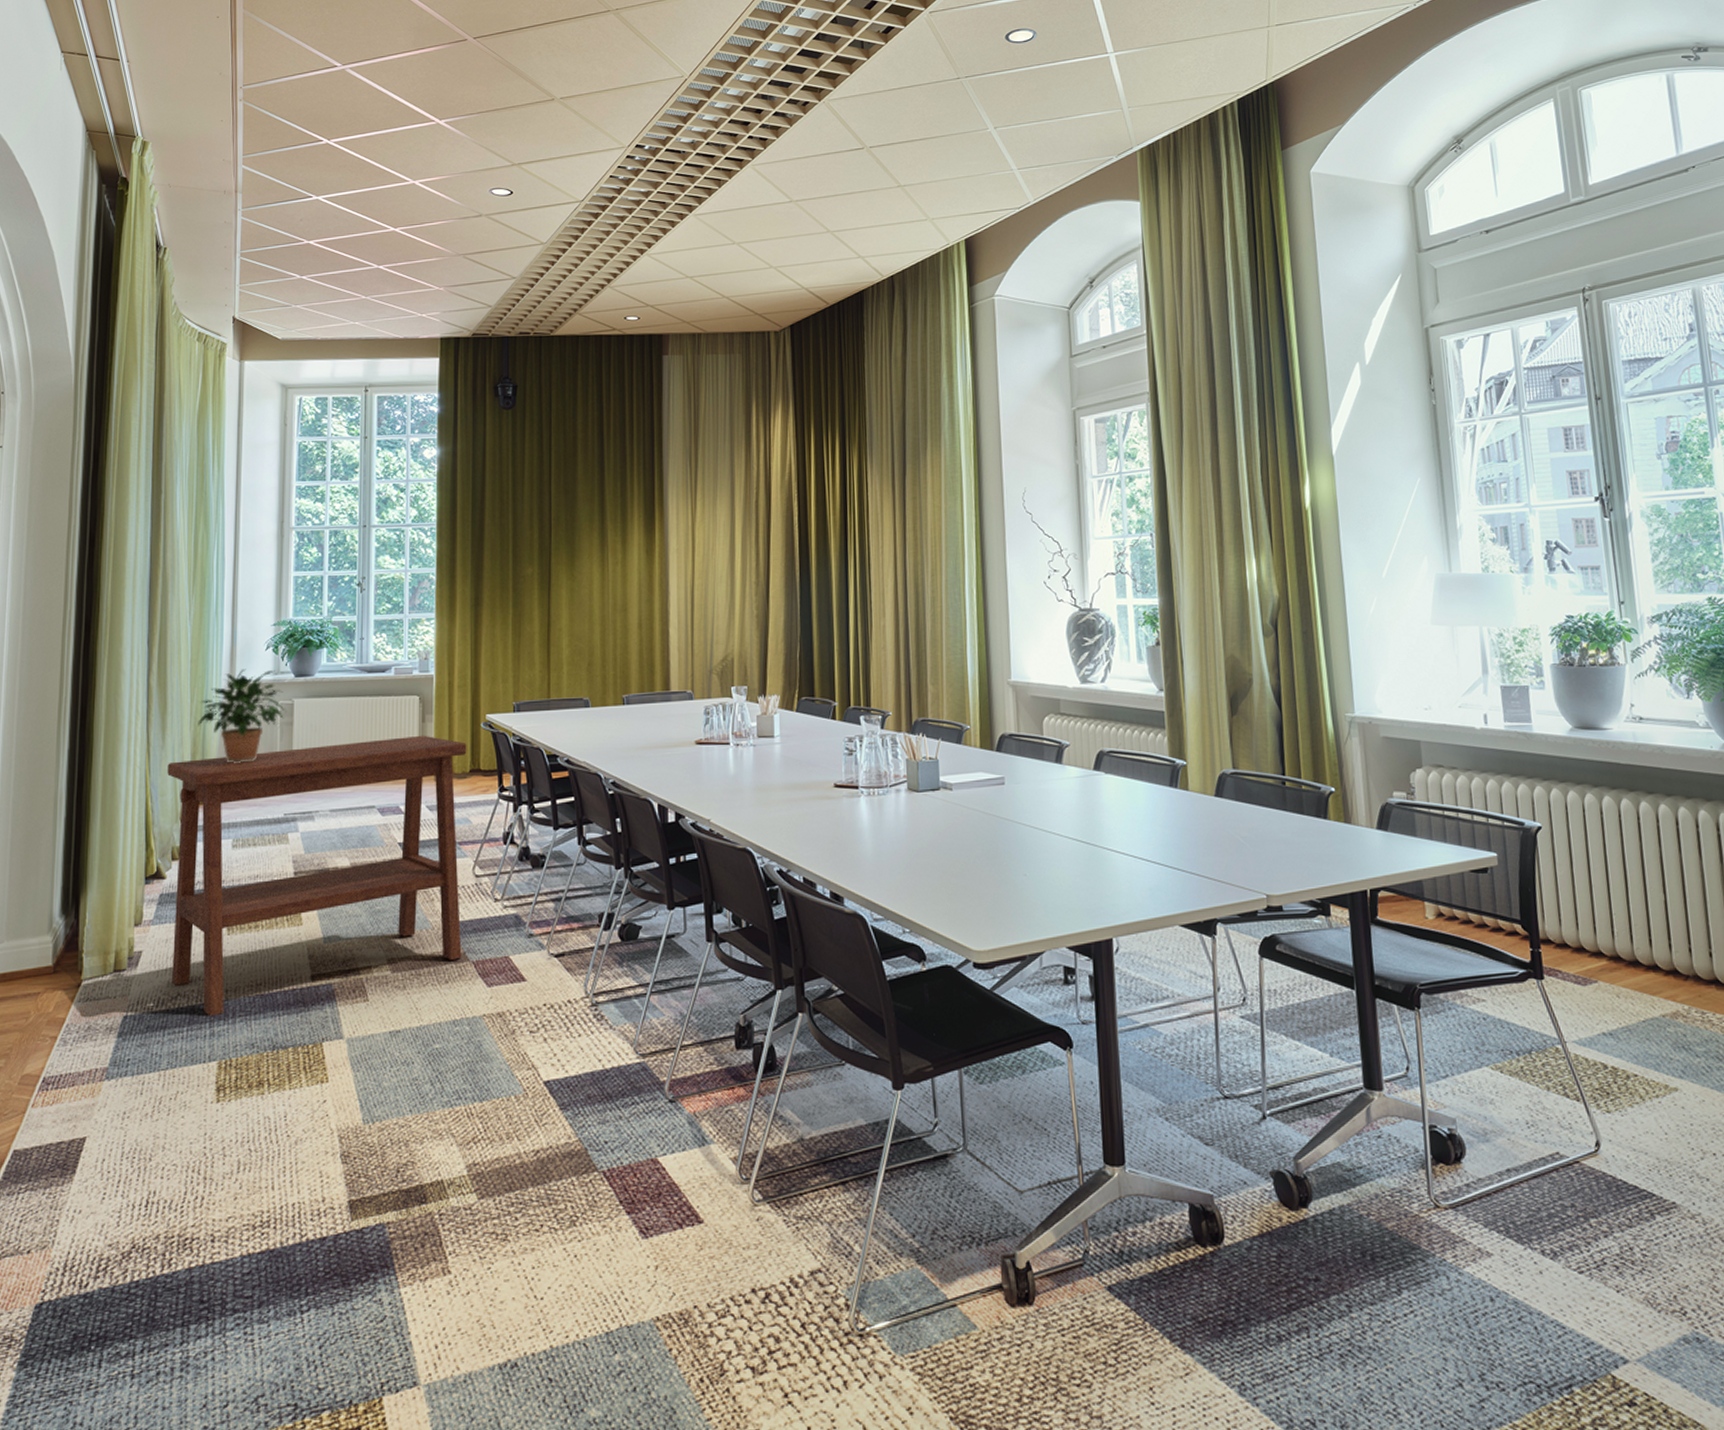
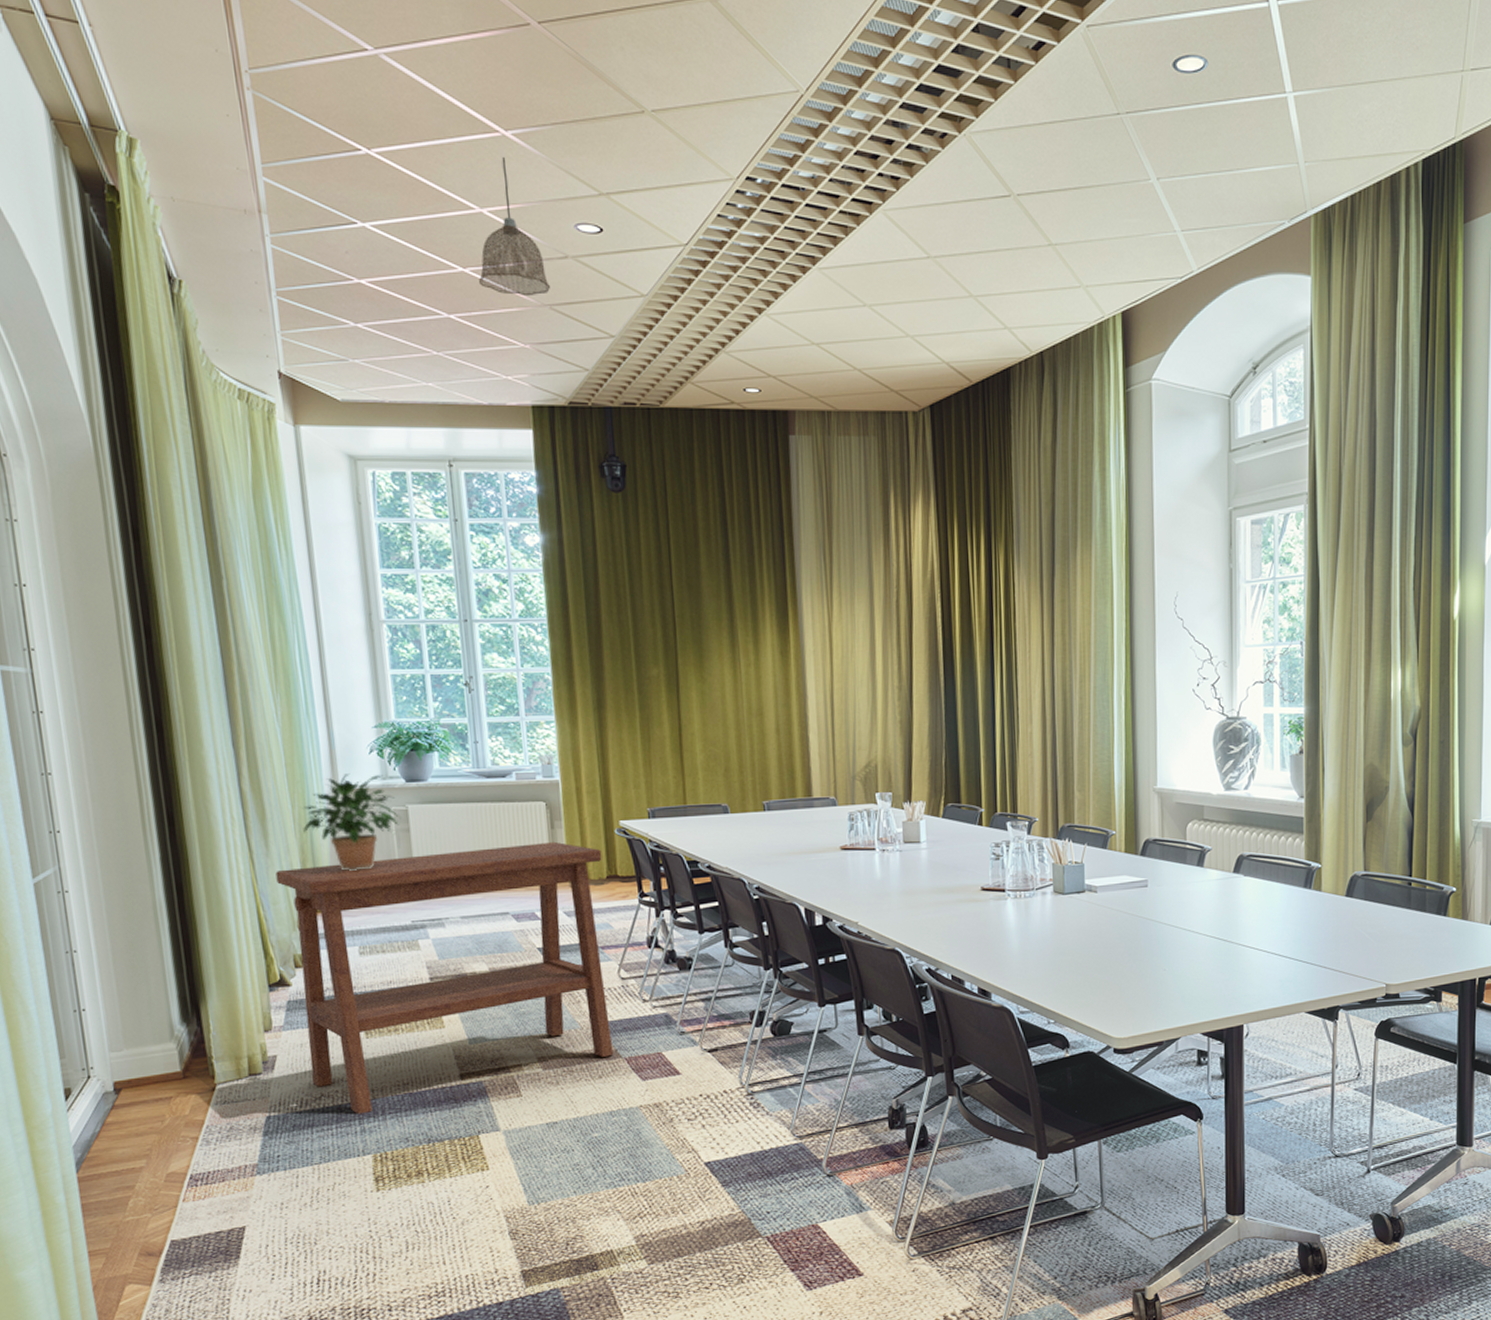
pendant lamp: none [407,140,465,249] -> present [479,157,550,297]

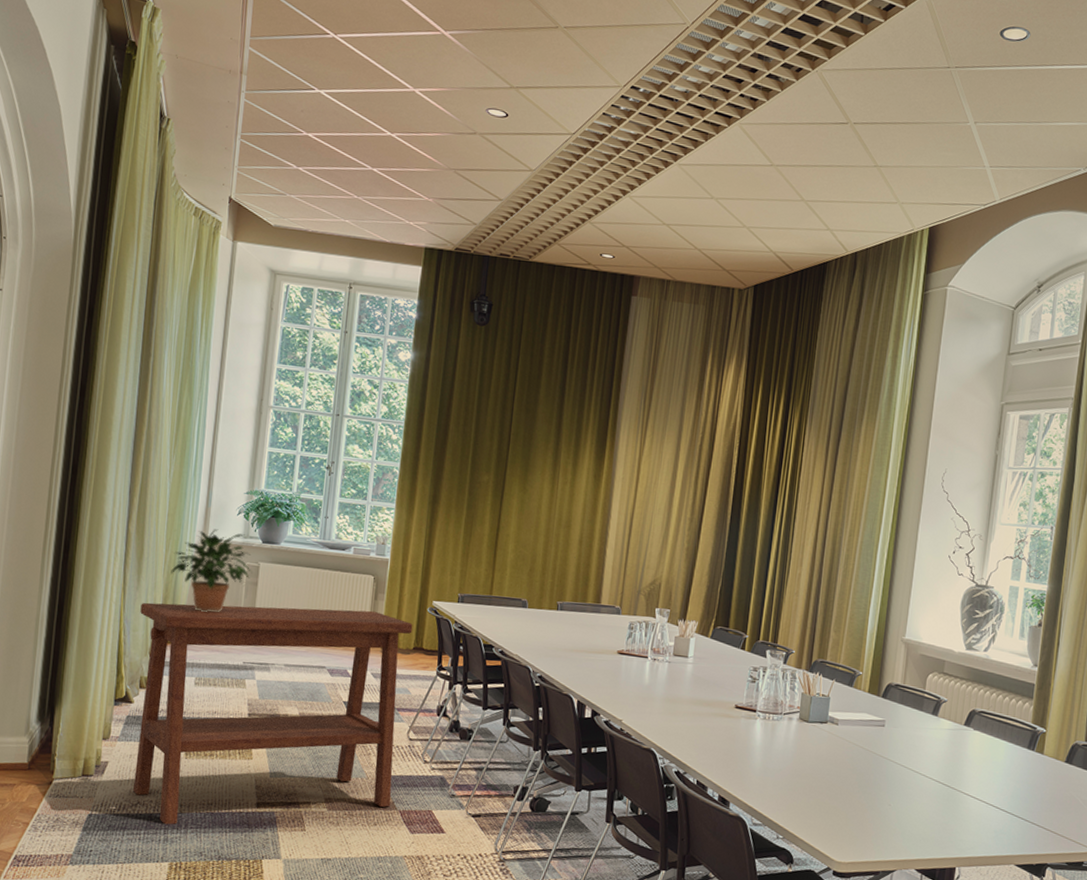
pendant lamp: present [479,157,550,297] -> none [402,51,458,161]

